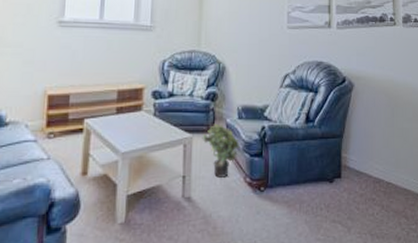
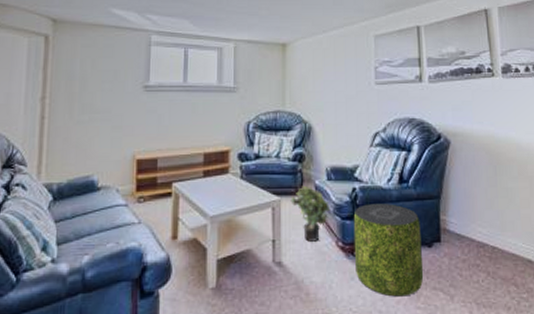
pouf: none [261,142,324,230] -> present [353,204,423,297]

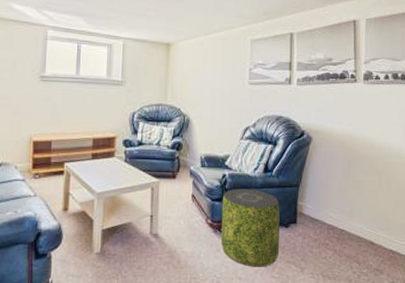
potted plant: present [290,185,332,242] -> none [168,170,204,218]

